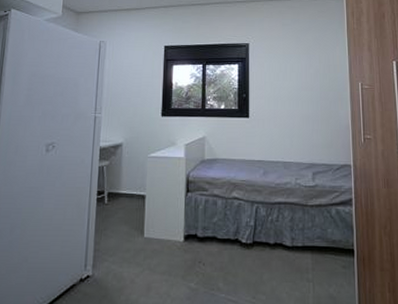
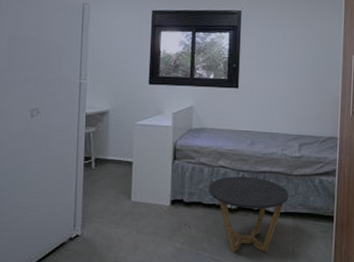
side table: none [223,208,306,293] -> present [209,176,289,253]

